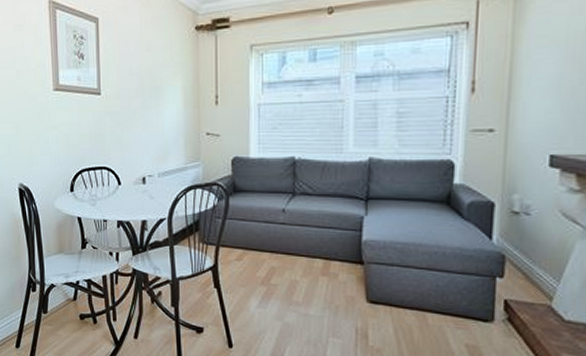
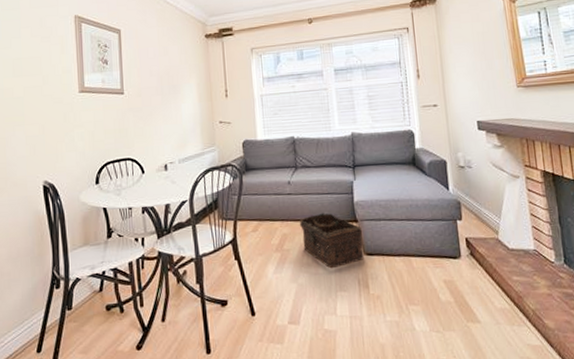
basket: none [291,249,367,312] -> present [299,212,364,269]

